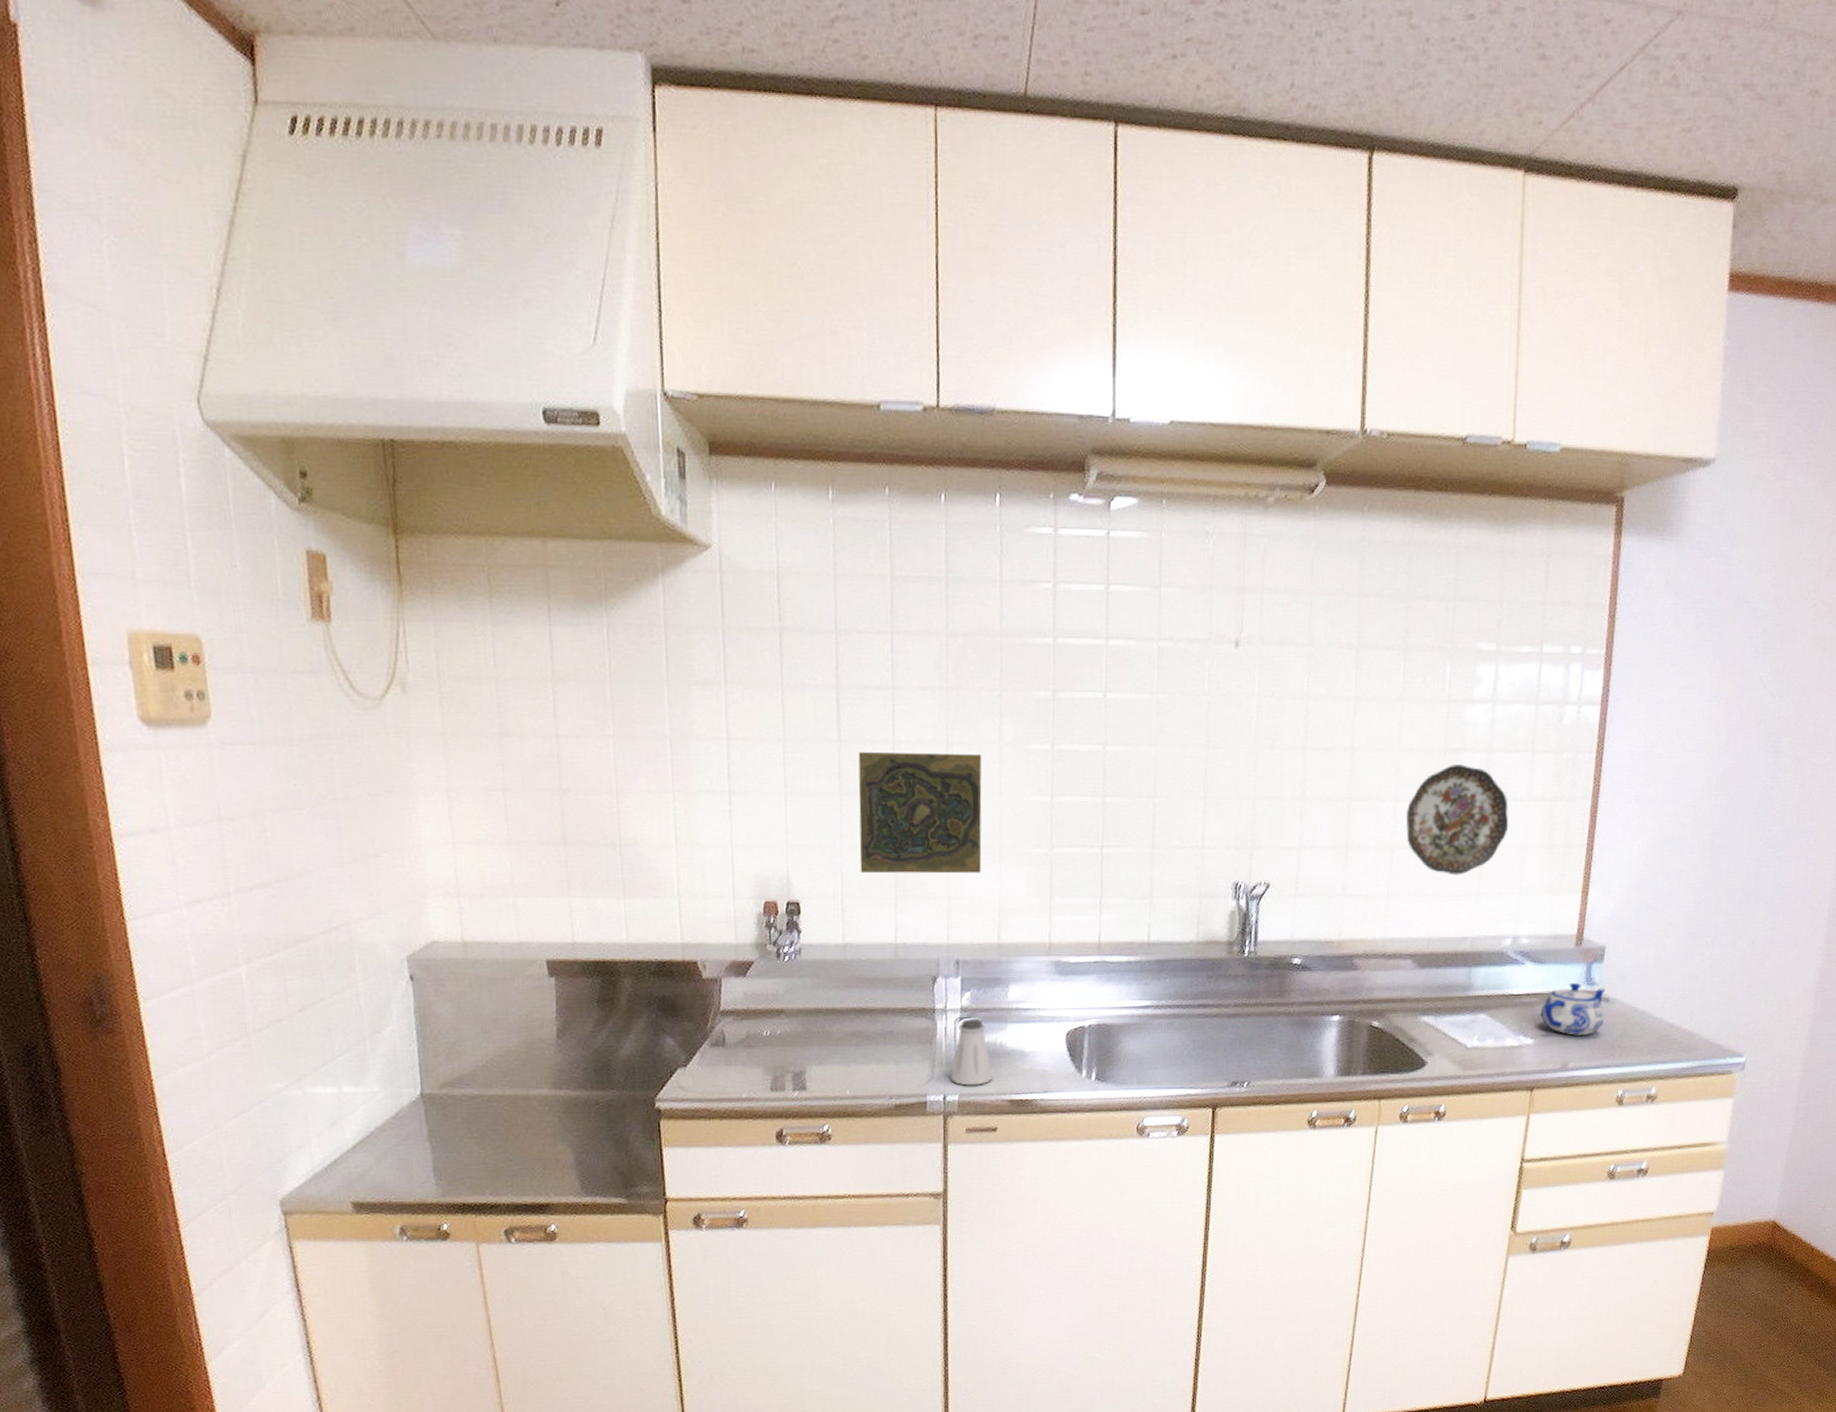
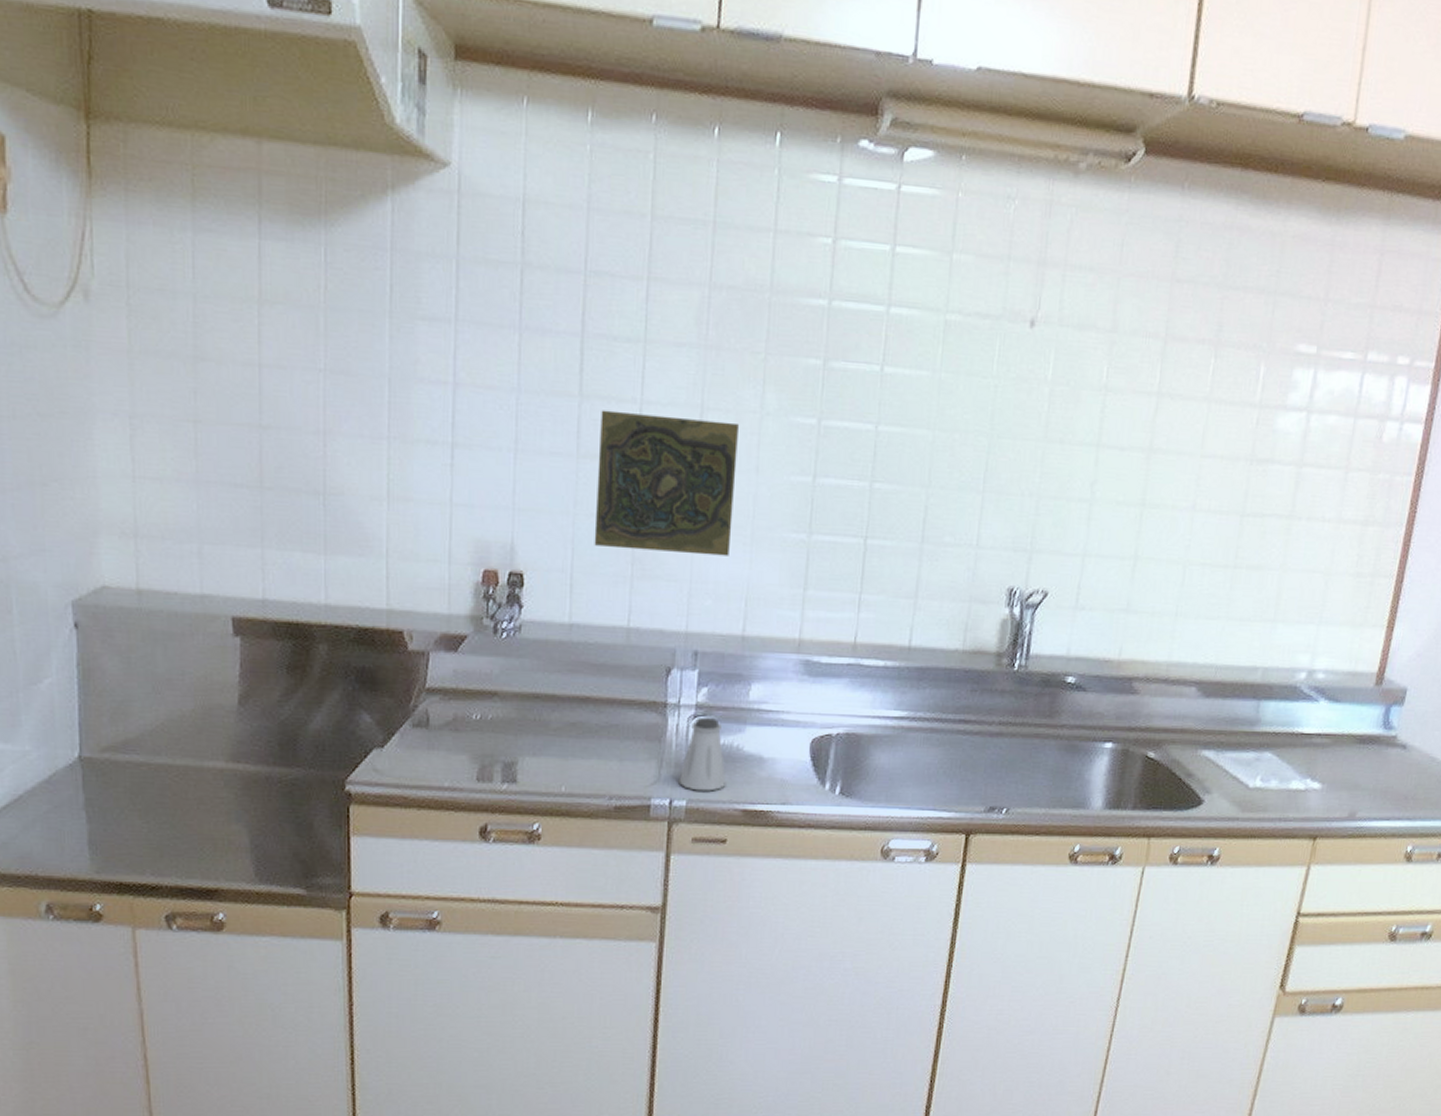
decorative plate: present [1406,764,1509,876] -> none [1202,476,1316,599]
teapot: present [1540,982,1605,1037] -> none [1330,725,1403,785]

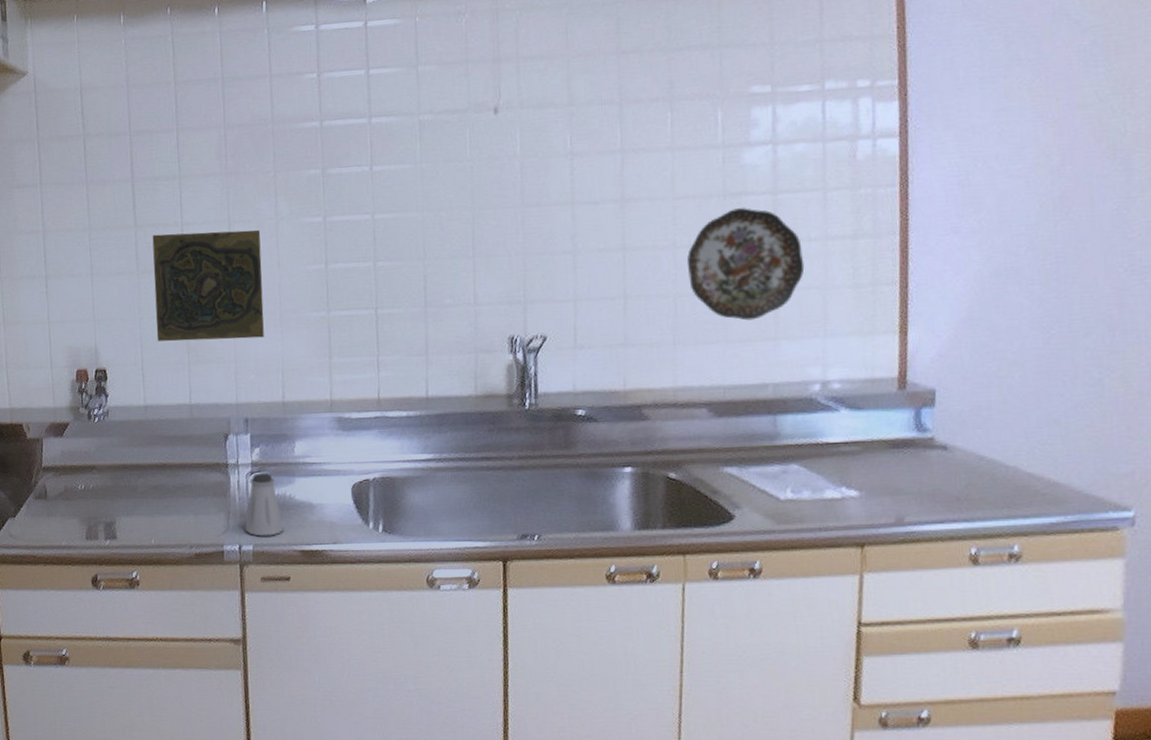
decorative plate: none [1202,476,1316,599] -> present [687,208,805,321]

